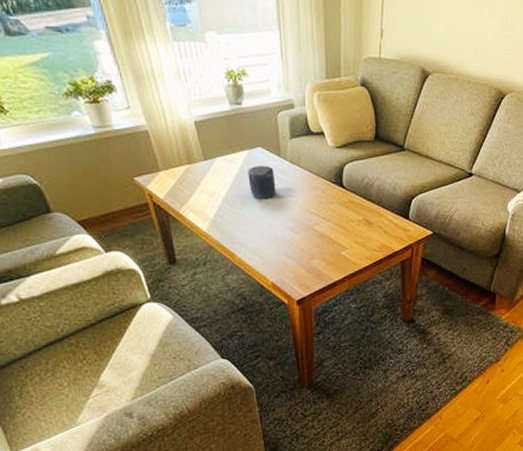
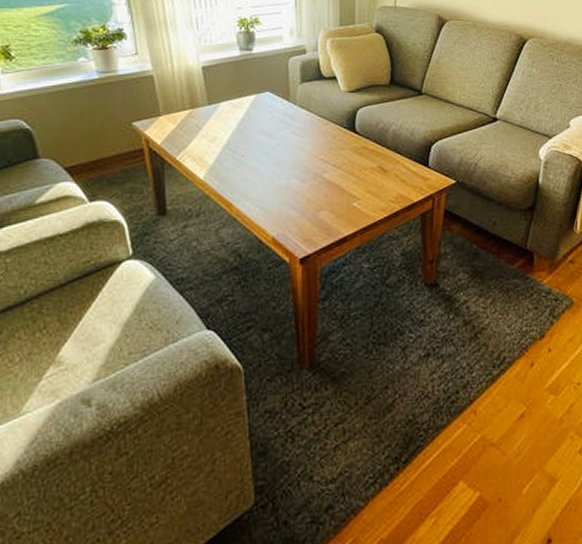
candle: present [247,166,276,199] -> none [253,111,283,145]

